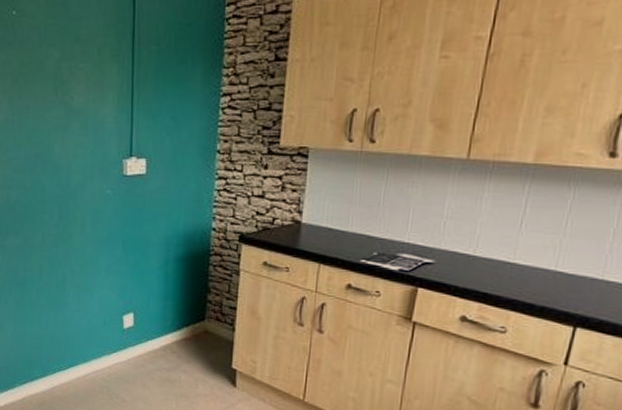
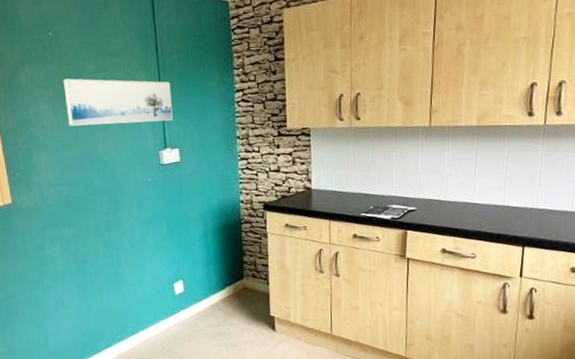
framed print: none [23,66,145,124] -> present [63,78,173,126]

